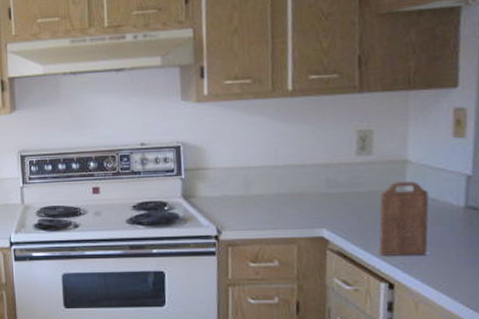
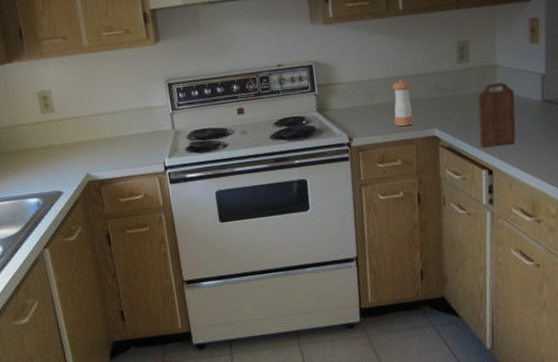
pepper shaker: none [272,169,297,223] -> present [392,79,414,127]

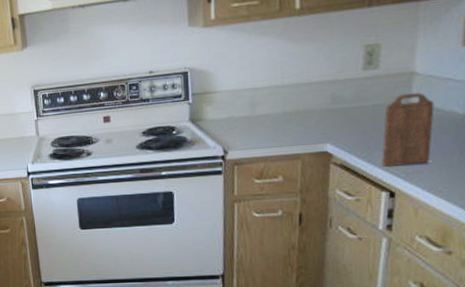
pepper shaker: present [392,79,414,127] -> none [278,88,302,140]

